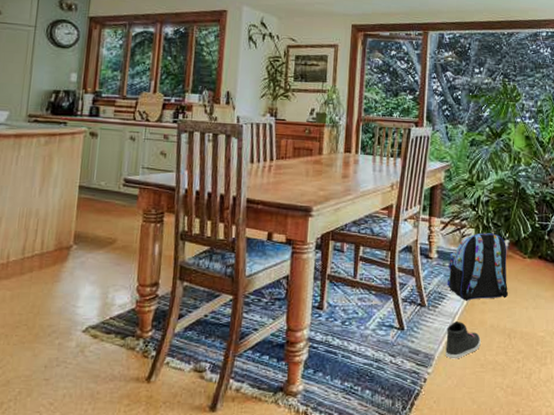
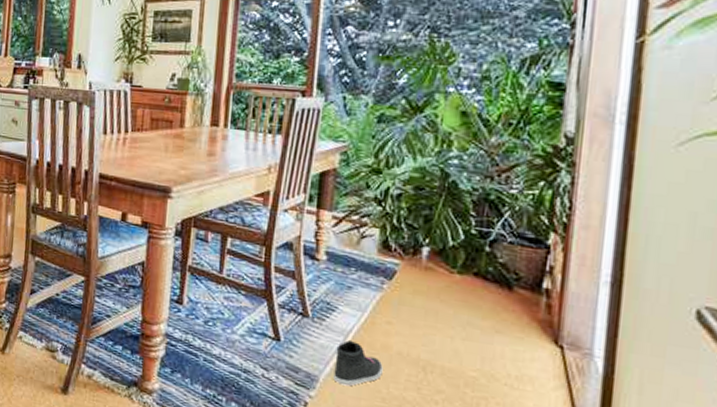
backpack: present [446,233,509,301] -> none [338,235,426,321]

